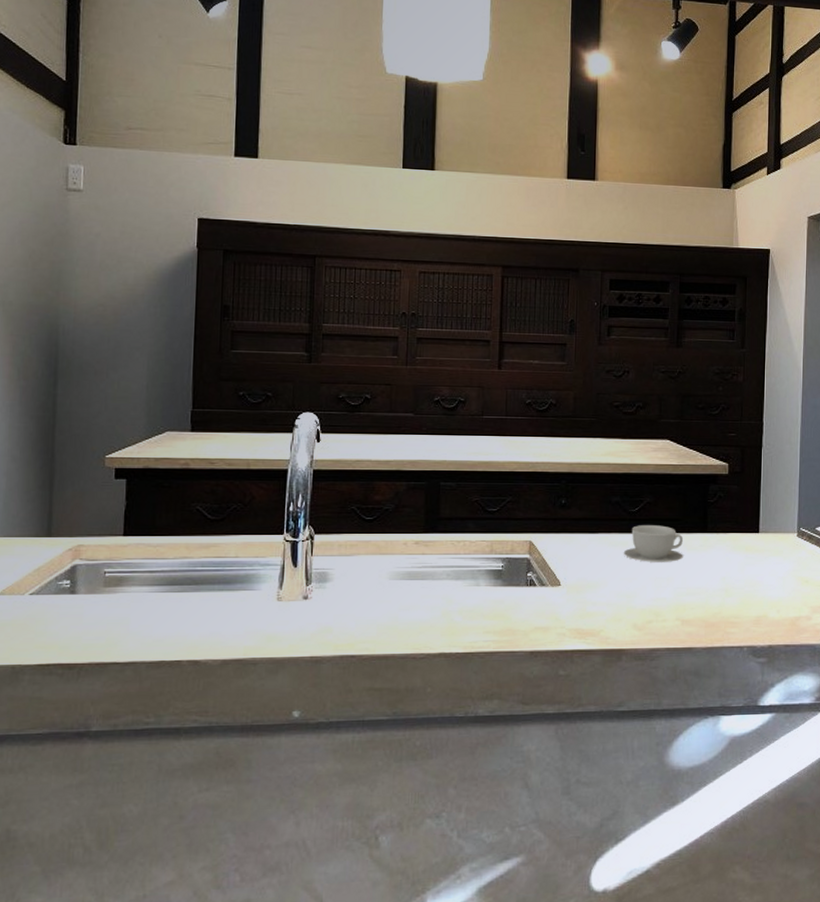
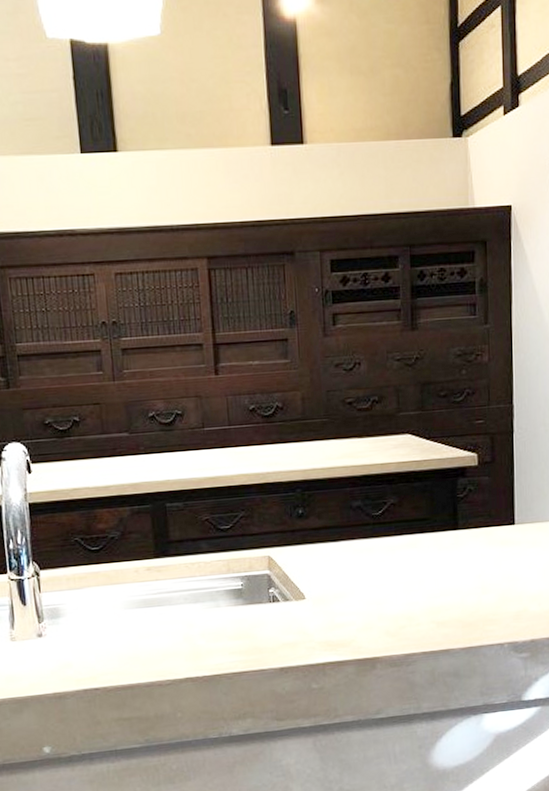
teacup: present [623,525,683,562] -> none [369,526,434,567]

